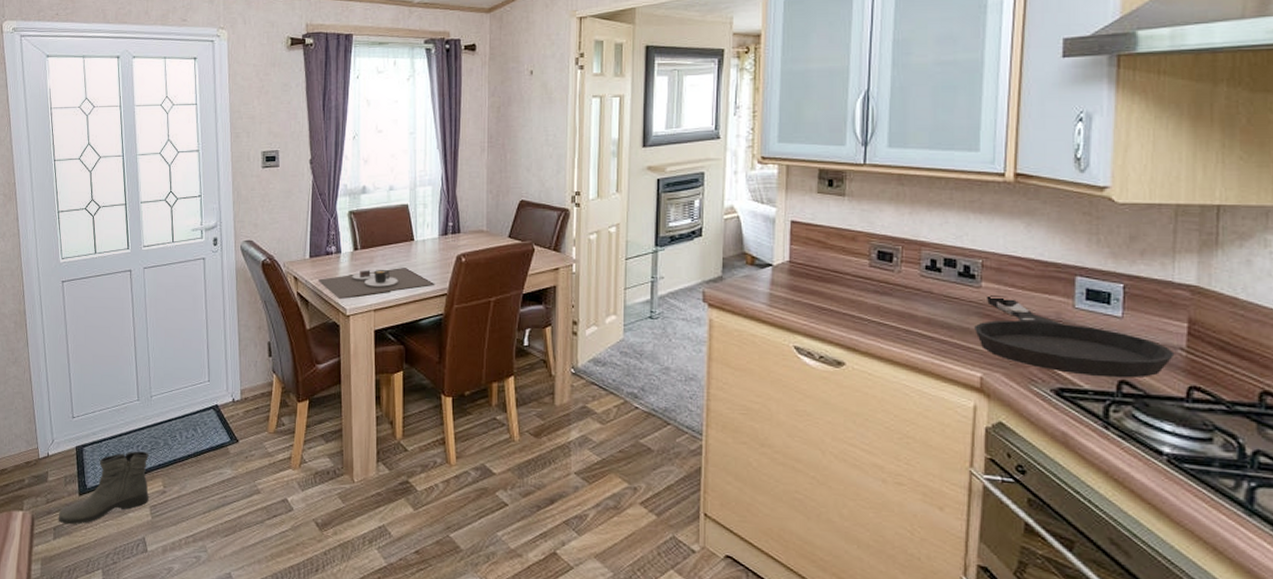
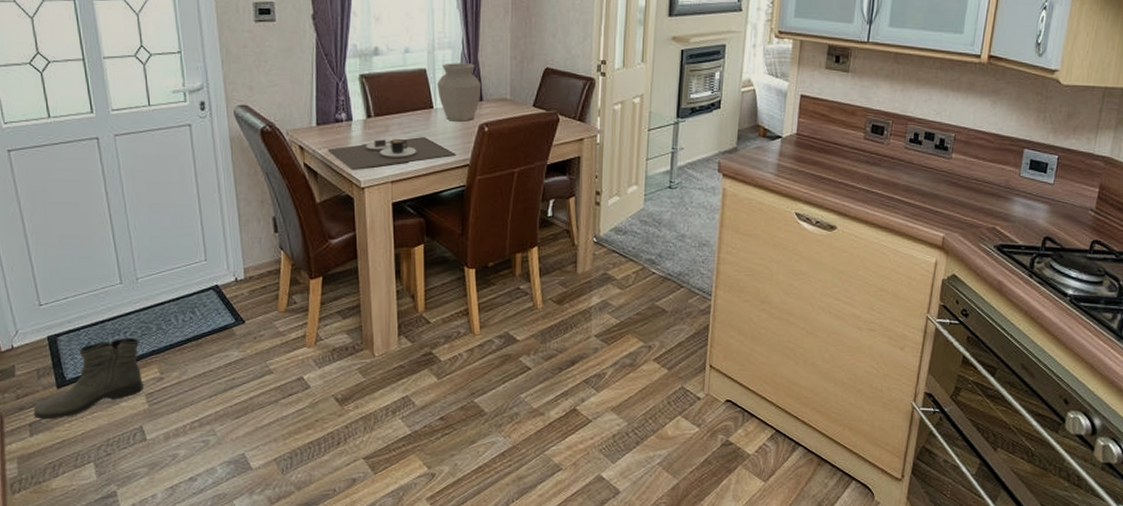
vase: none [418,198,459,254] -> present [437,63,482,123]
frying pan: present [974,295,1175,378] -> none [942,166,1087,235]

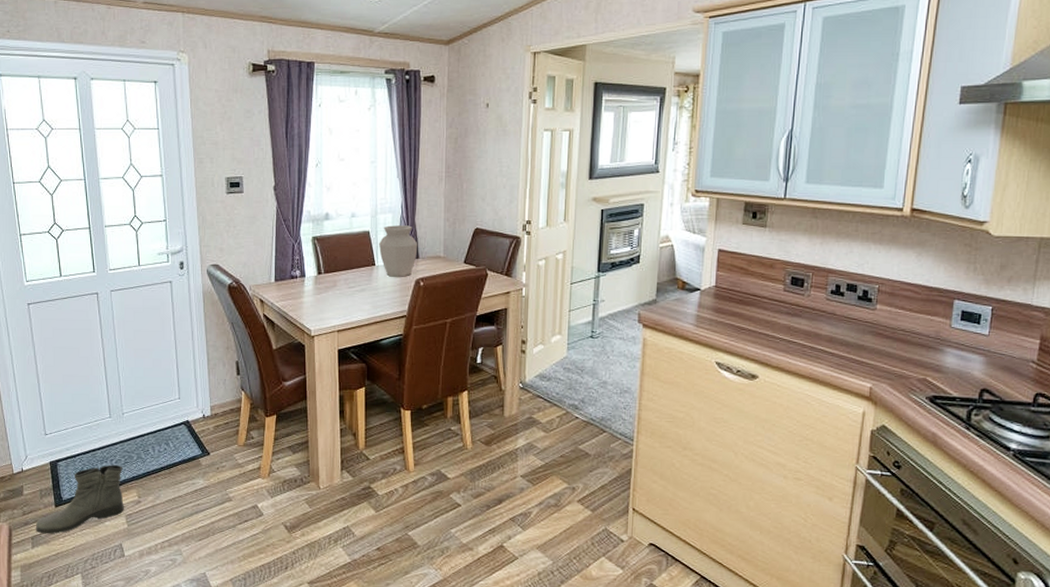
place setting: present [327,137,457,170] -> none [283,291,395,320]

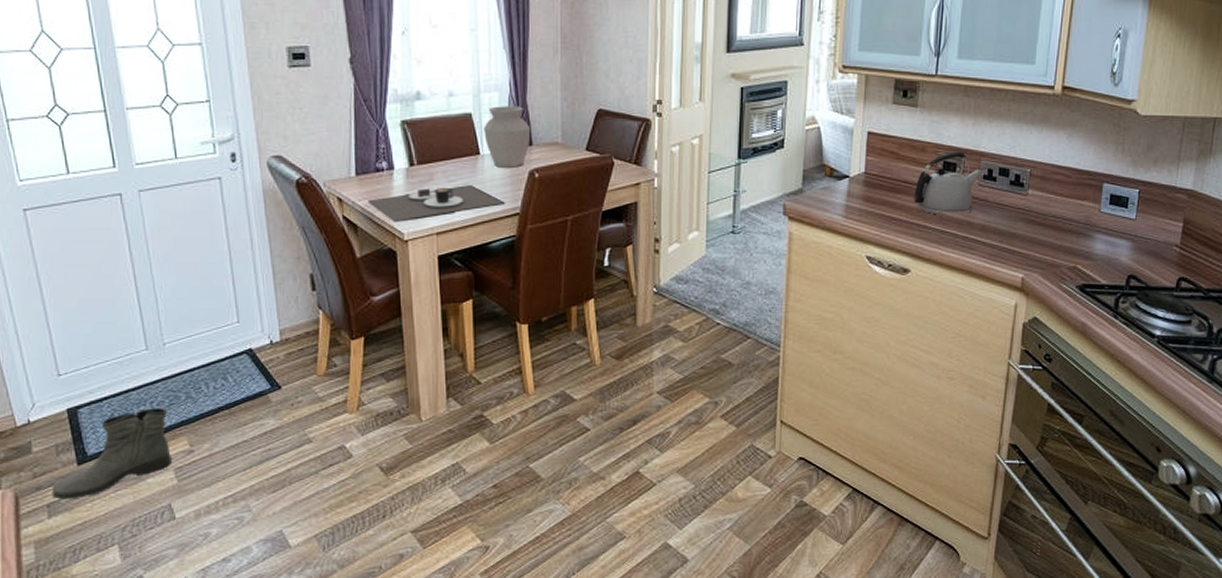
place setting: none [283,291,395,320] -> present [367,185,506,222]
kettle: none [762,268,830,326] -> present [914,151,982,214]

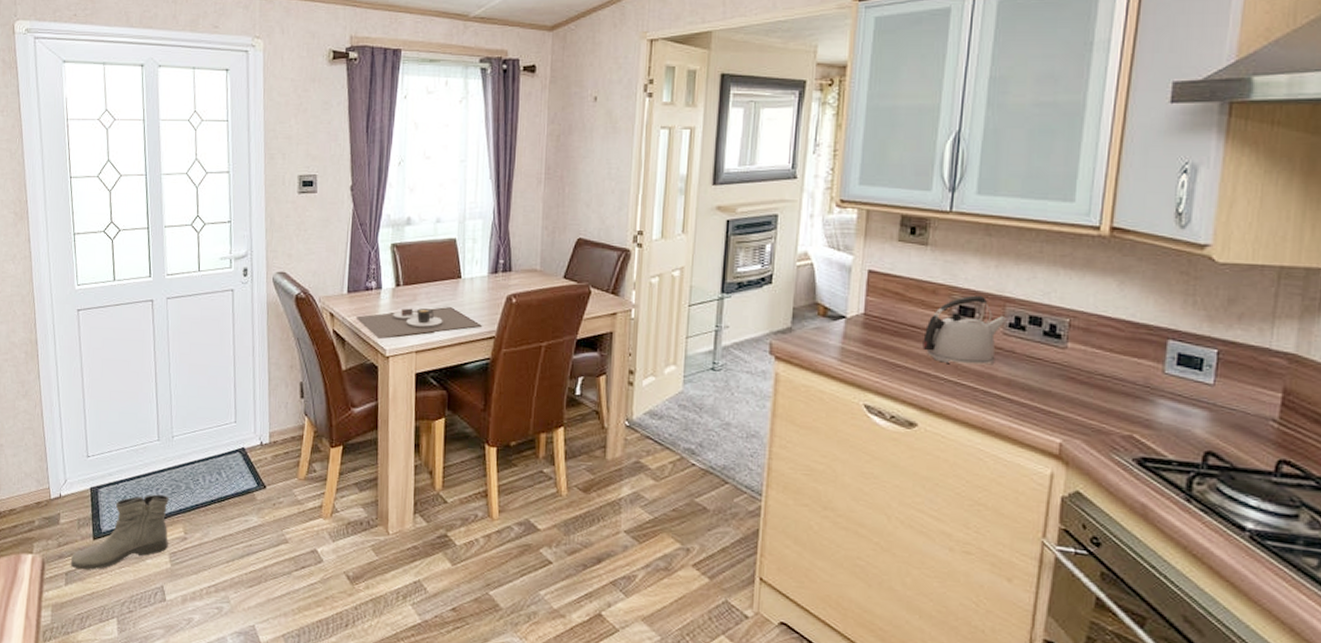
vase: present [484,106,531,169] -> none [466,233,511,293]

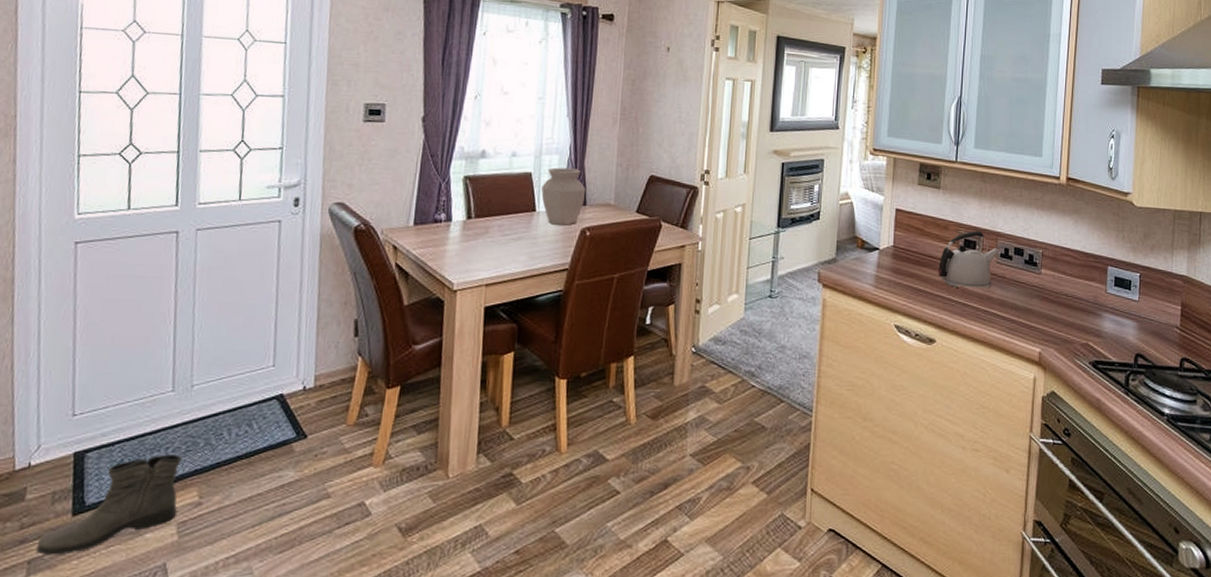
place setting: present [356,307,483,339] -> none [422,240,556,272]
vase: none [466,233,511,293] -> present [541,167,586,227]

